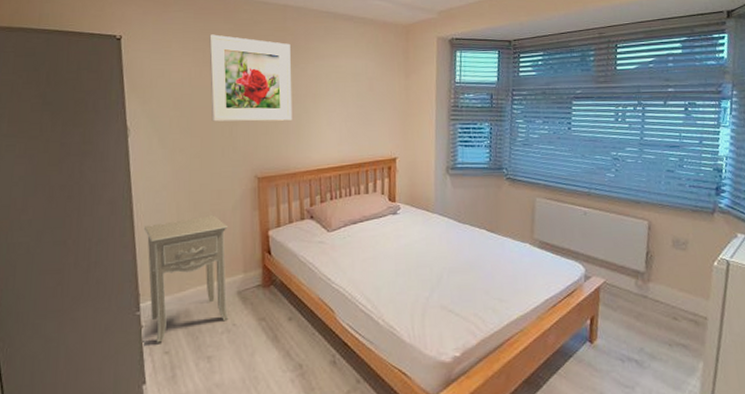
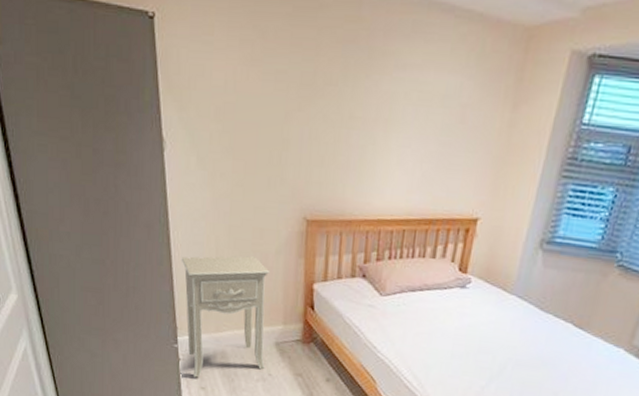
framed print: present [209,34,293,122] -> none [258,19,364,153]

